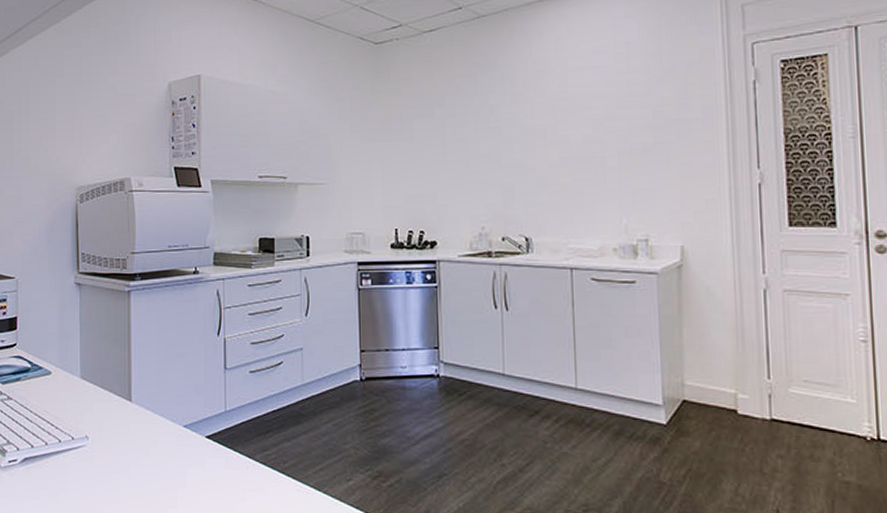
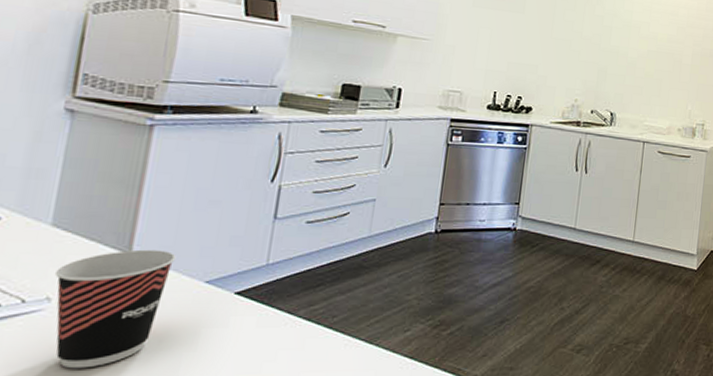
cup: none [87,397,161,496] -> present [54,249,176,369]

